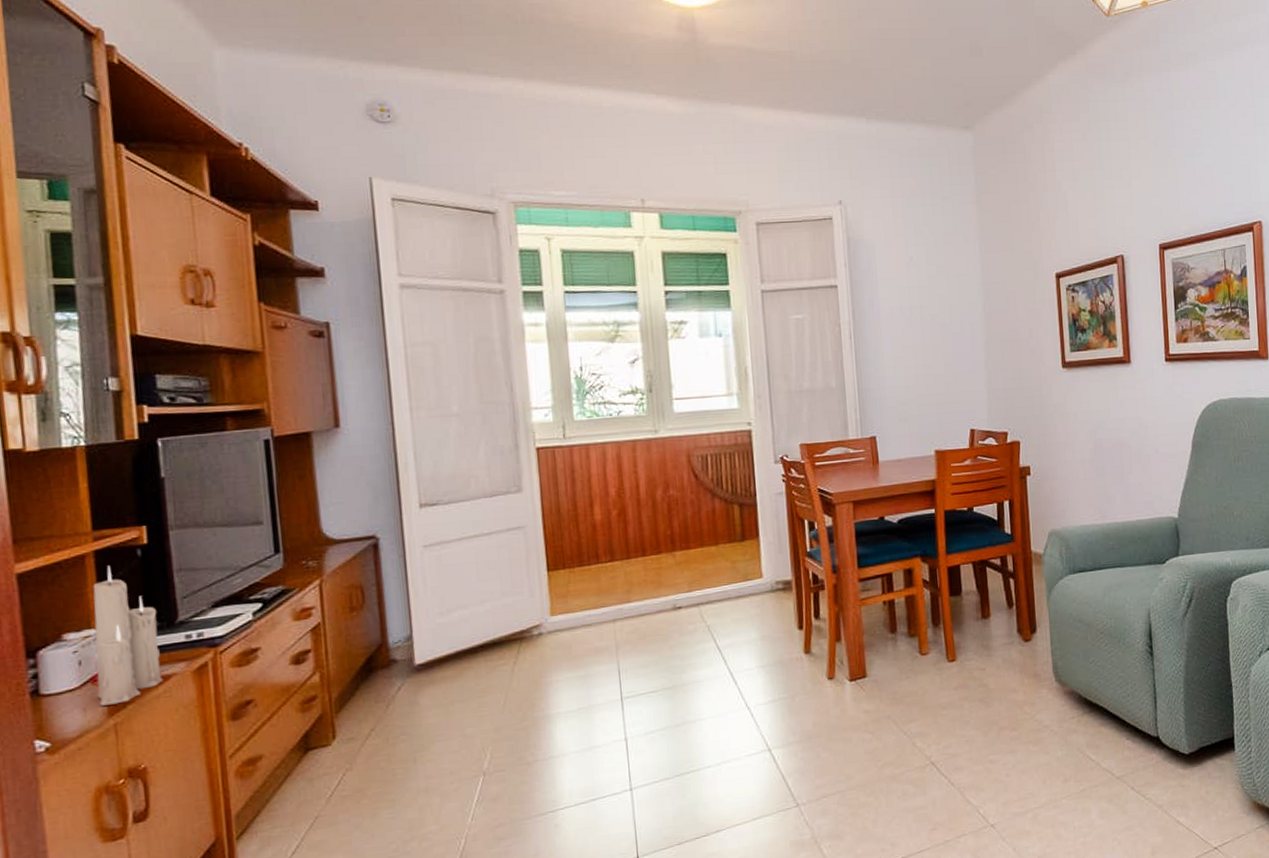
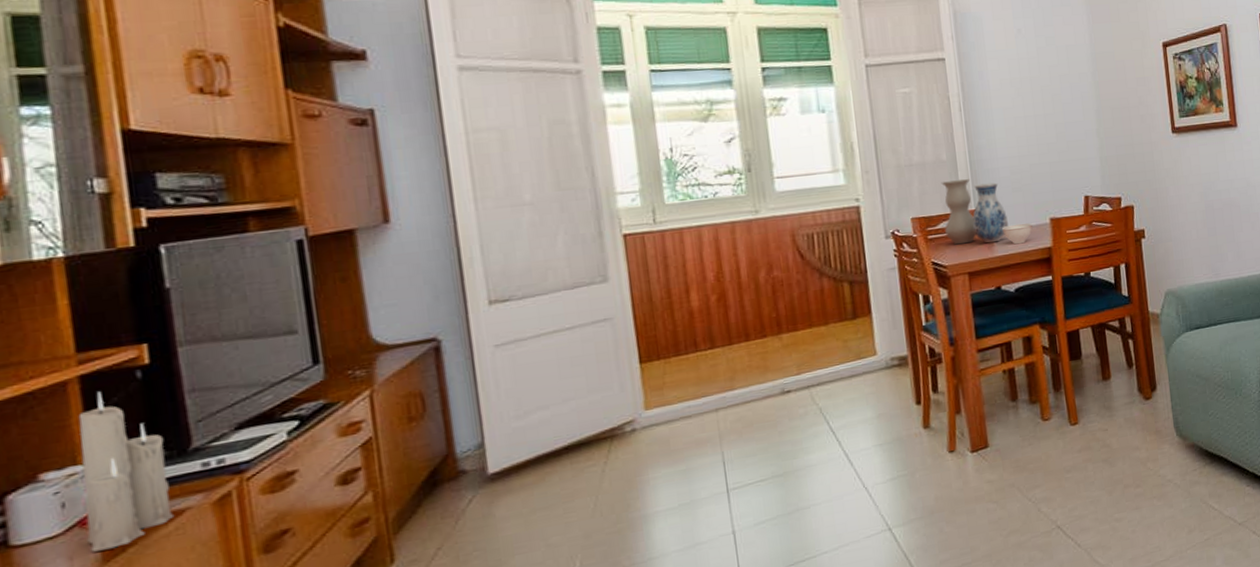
vase: none [829,407,863,473] -> present [941,179,977,245]
vase: none [858,412,894,473] -> present [972,182,1008,243]
bowl: none [887,454,917,476] -> present [1002,223,1033,245]

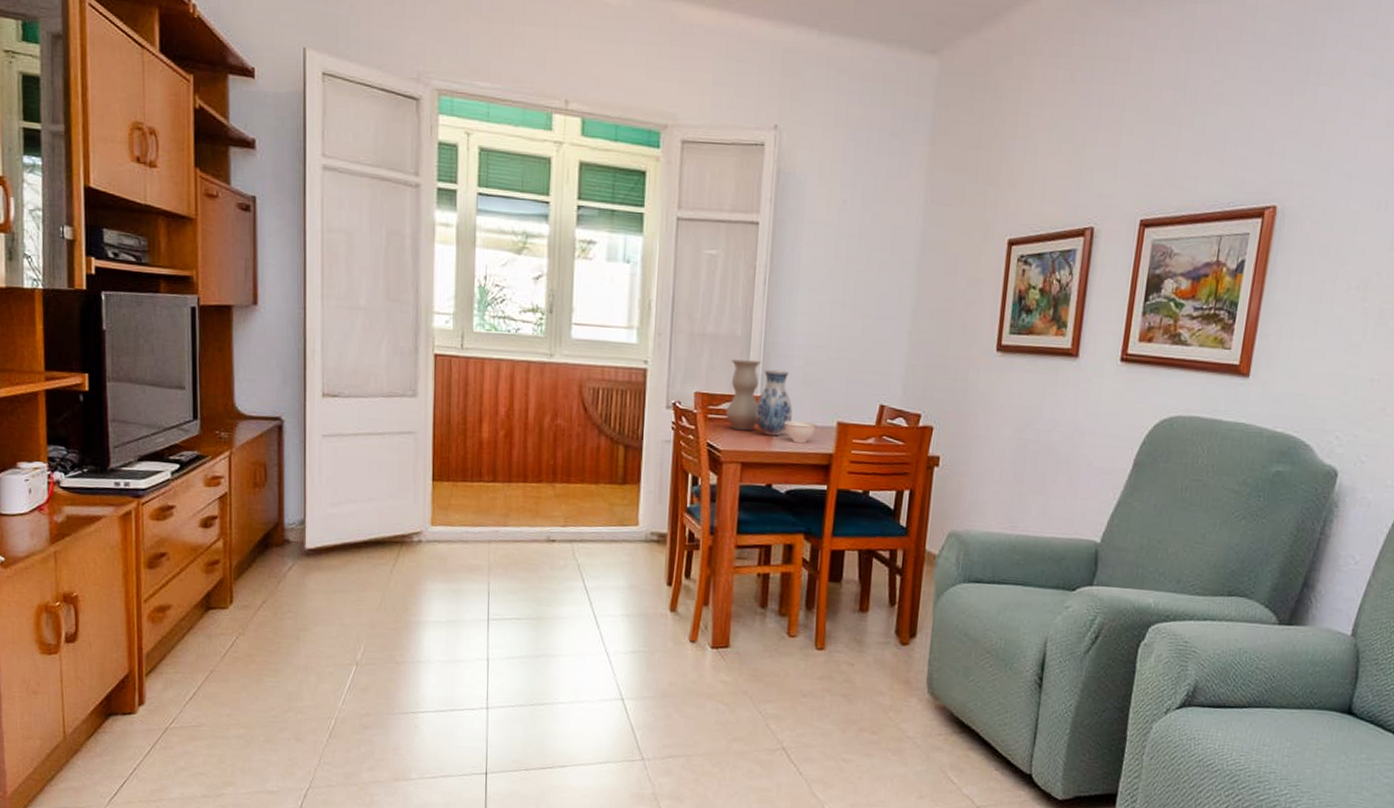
candle: present [78,391,175,552] -> none [42,406,95,534]

